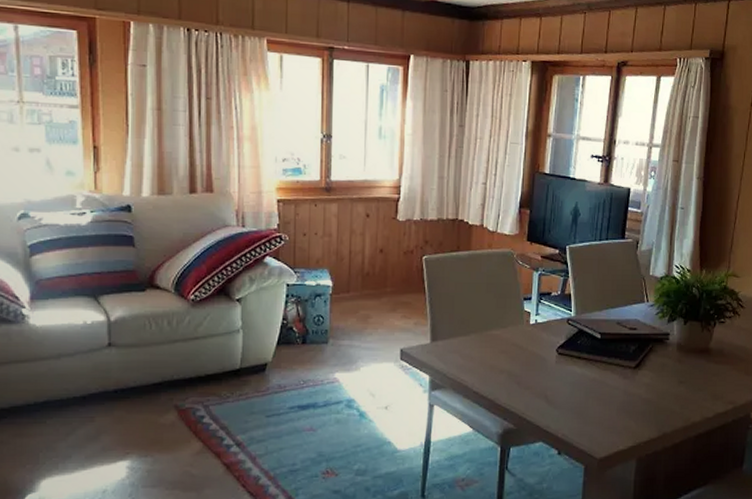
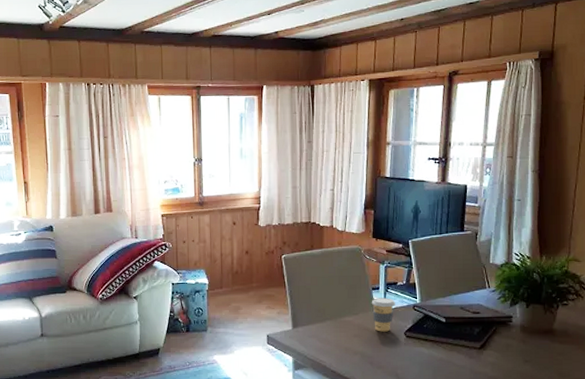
coffee cup: none [521,309,548,348] -> present [371,297,395,332]

